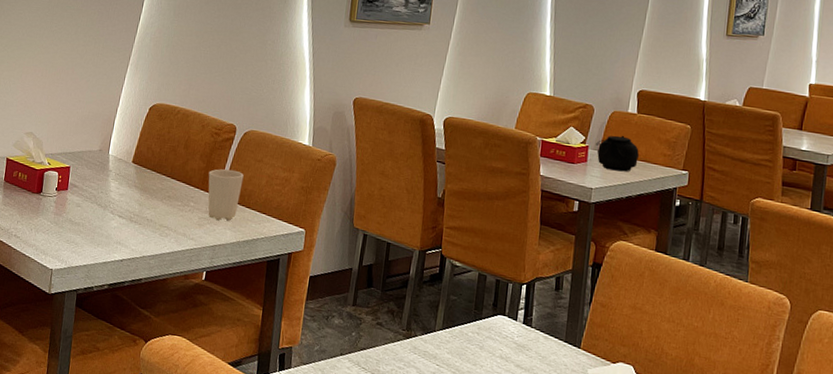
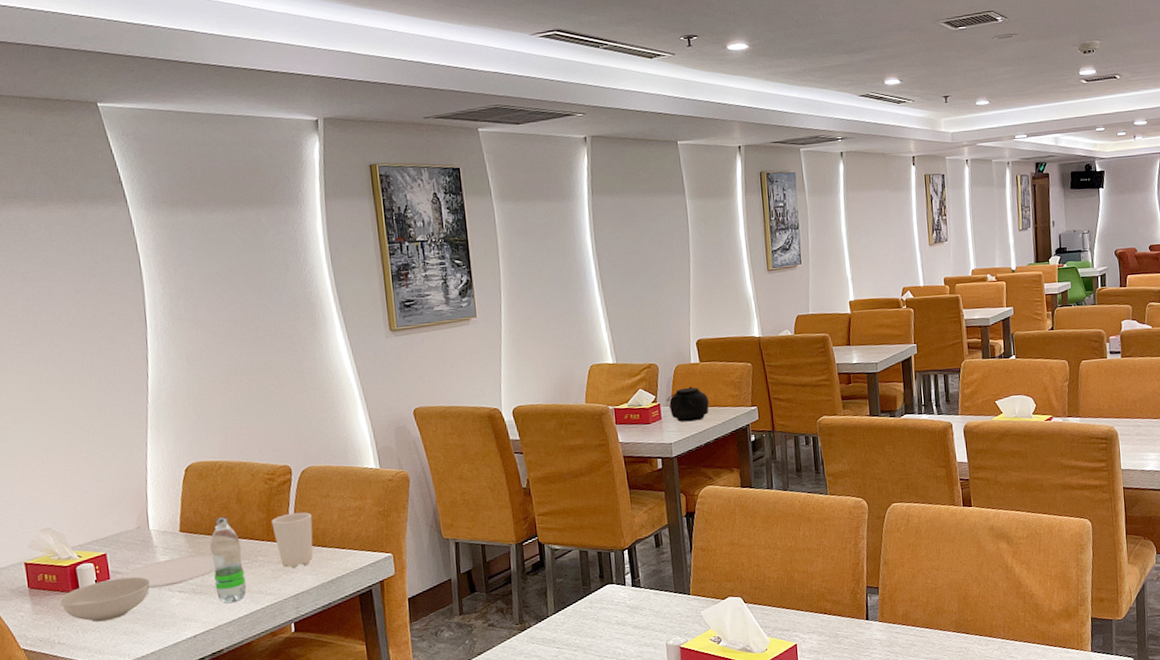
bowl: none [24,190,98,227] -> present [58,576,150,622]
plate: none [74,184,154,210] -> present [118,554,216,588]
bottle: none [148,158,179,238] -> present [209,517,247,604]

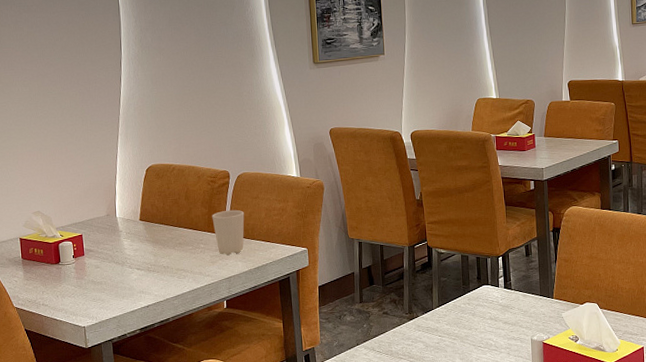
bowl: present [58,576,150,622] -> none [44,255,115,290]
plate: present [118,554,216,588] -> none [90,240,167,265]
bottle: present [209,517,247,604] -> none [162,210,190,281]
teapot: present [667,386,709,422] -> none [540,120,577,151]

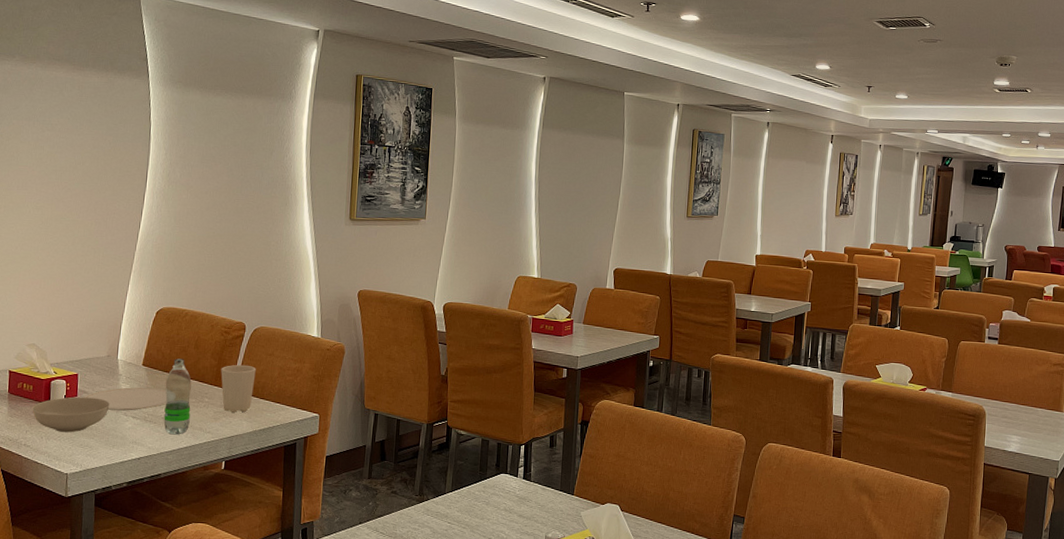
bowl: none [44,255,115,290] -> present [31,397,110,433]
plate: none [90,240,167,265] -> present [84,387,167,411]
bottle: none [162,210,190,281] -> present [163,358,192,435]

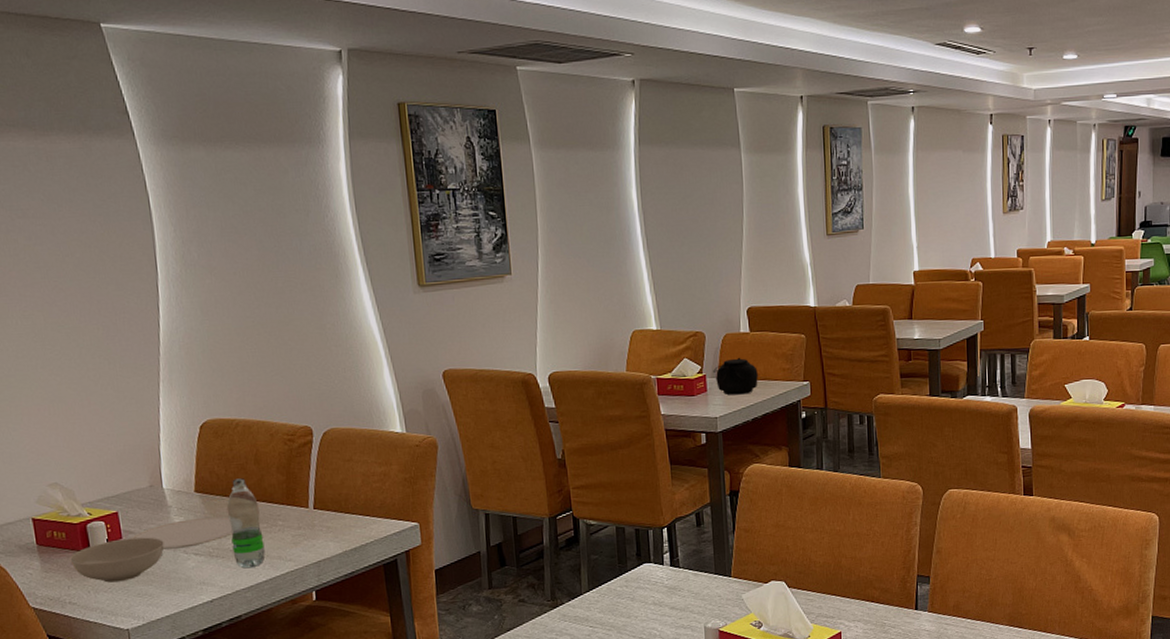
cup: present [221,364,256,412] -> none [291,476,336,533]
teapot: none [580,308,617,340] -> present [713,357,758,395]

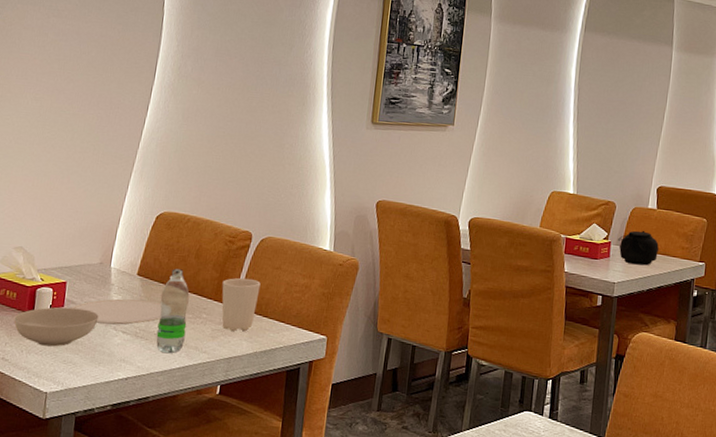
cup: none [291,476,336,533] -> present [221,278,261,331]

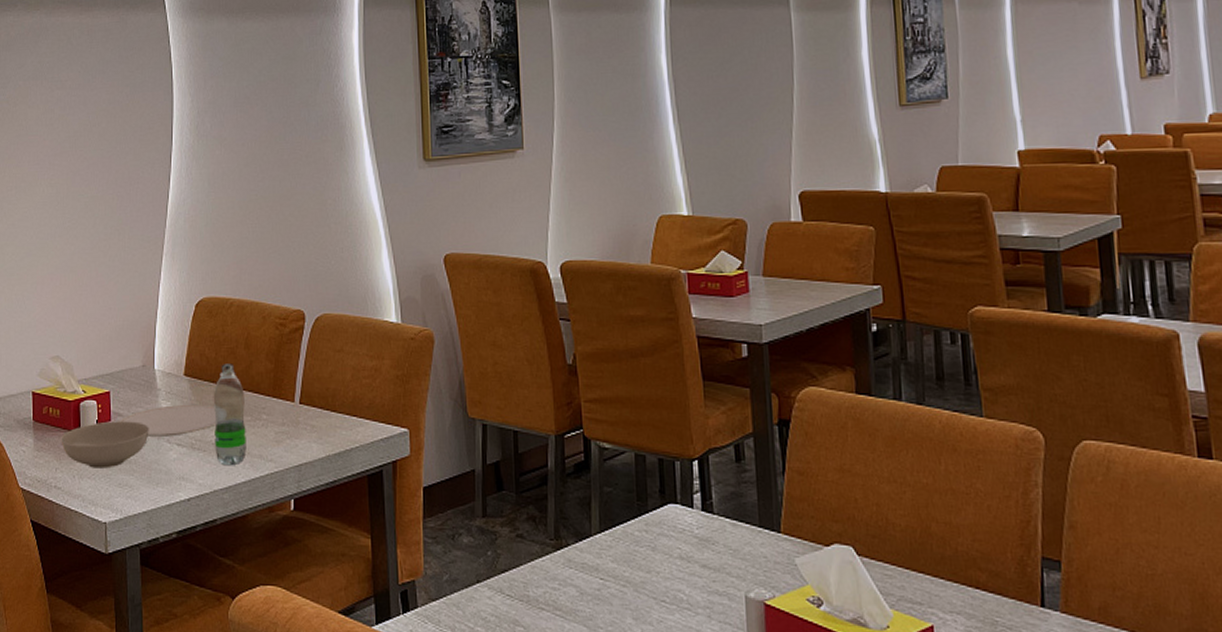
cup: present [221,278,261,331] -> none [279,366,323,432]
teapot: present [618,230,659,265] -> none [757,251,814,298]

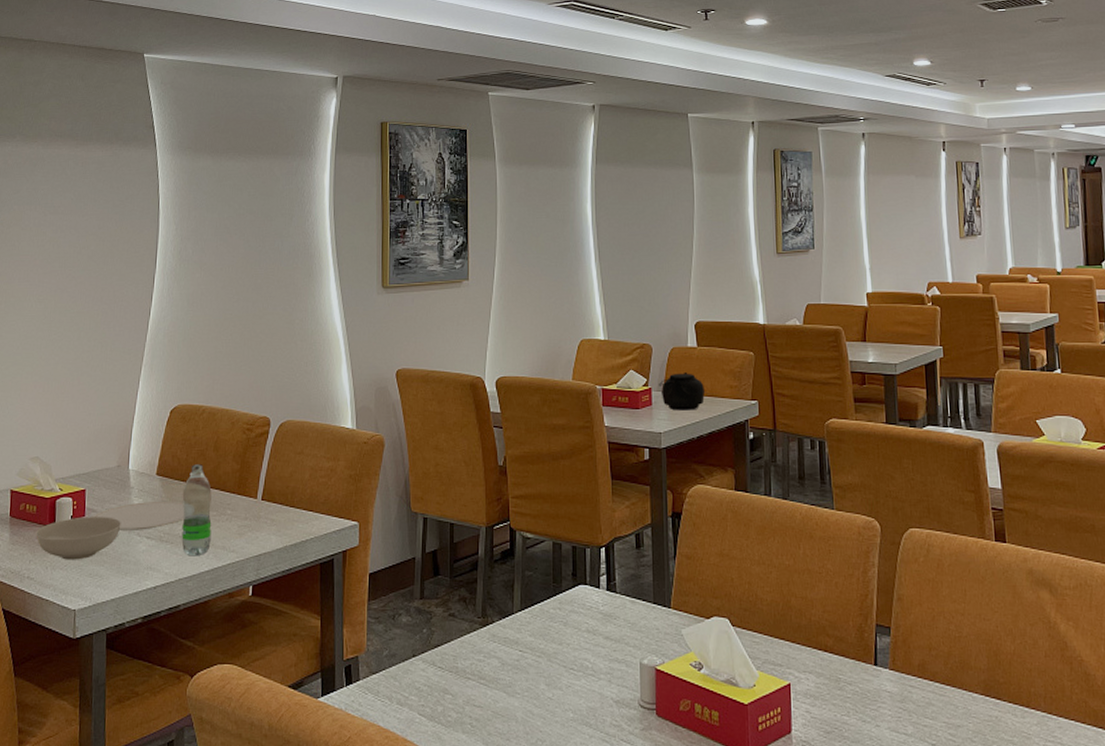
teapot: none [757,251,814,298] -> present [659,371,705,411]

